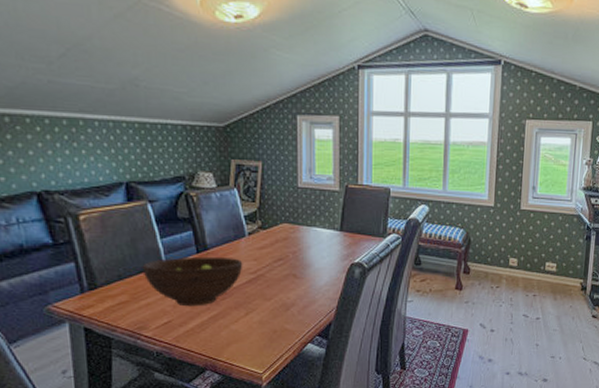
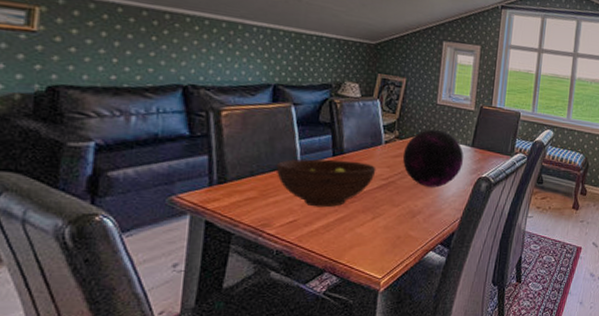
decorative orb: none [268,215,332,278] -> present [402,129,464,188]

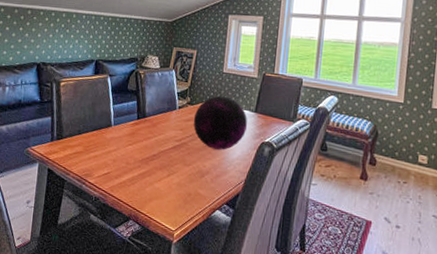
fruit bowl: present [275,159,377,208] -> none [96,121,172,164]

